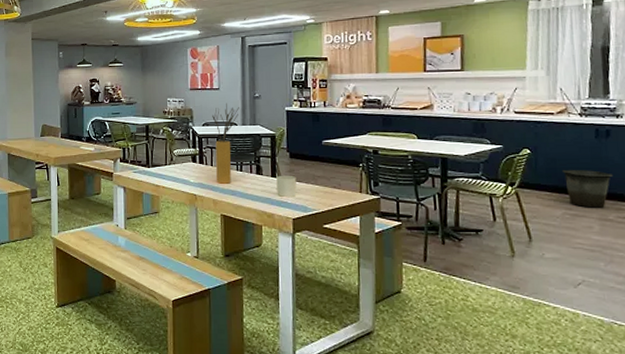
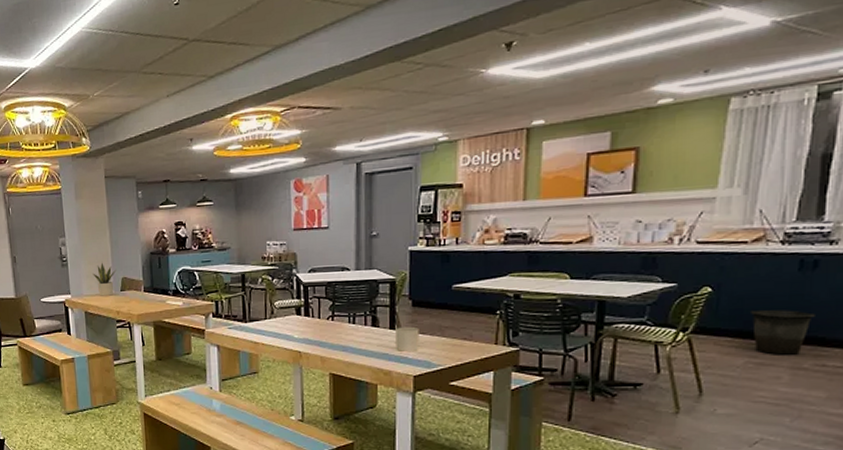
potted plant: none [17,111,38,142] -> present [93,262,117,297]
vase: present [212,103,239,184] -> none [320,244,353,339]

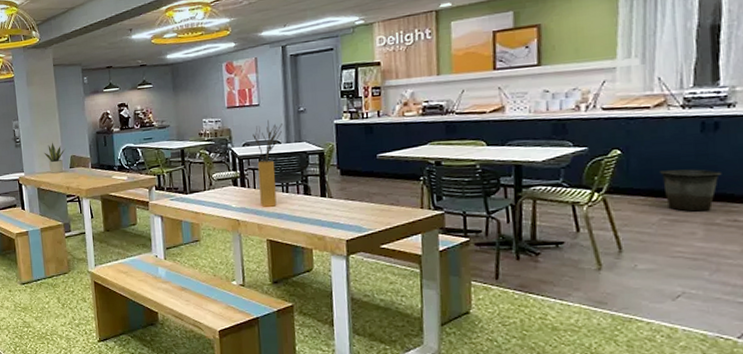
vase: none [320,244,353,339] -> present [253,120,282,207]
mug: present [395,326,419,353] -> none [326,194,350,218]

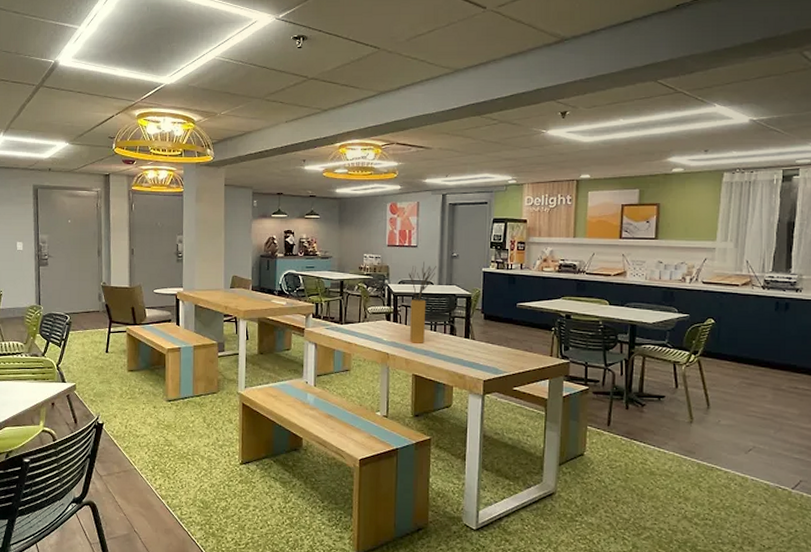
potted plant: present [44,142,66,174] -> none [205,260,228,293]
waste bin: present [658,169,722,212] -> none [742,339,788,378]

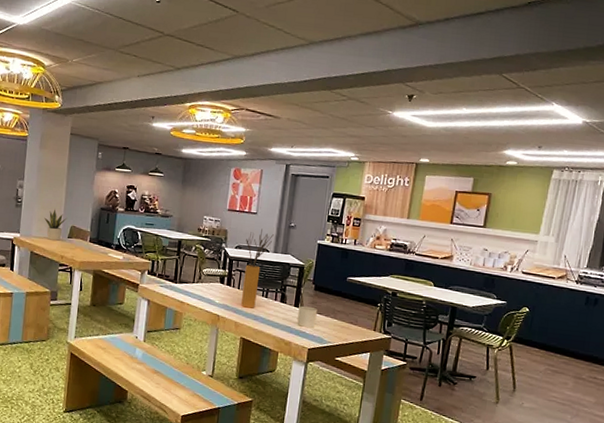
potted plant: none [205,260,228,293] -> present [44,209,67,242]
mug: none [469,336,489,360] -> present [297,305,318,329]

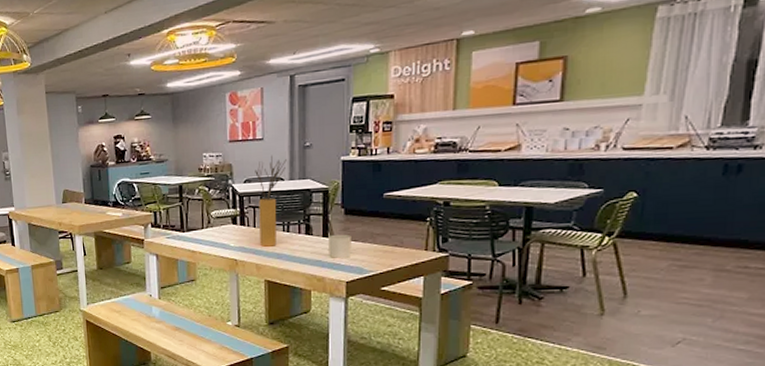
potted plant: present [44,209,67,242] -> none [35,175,58,209]

